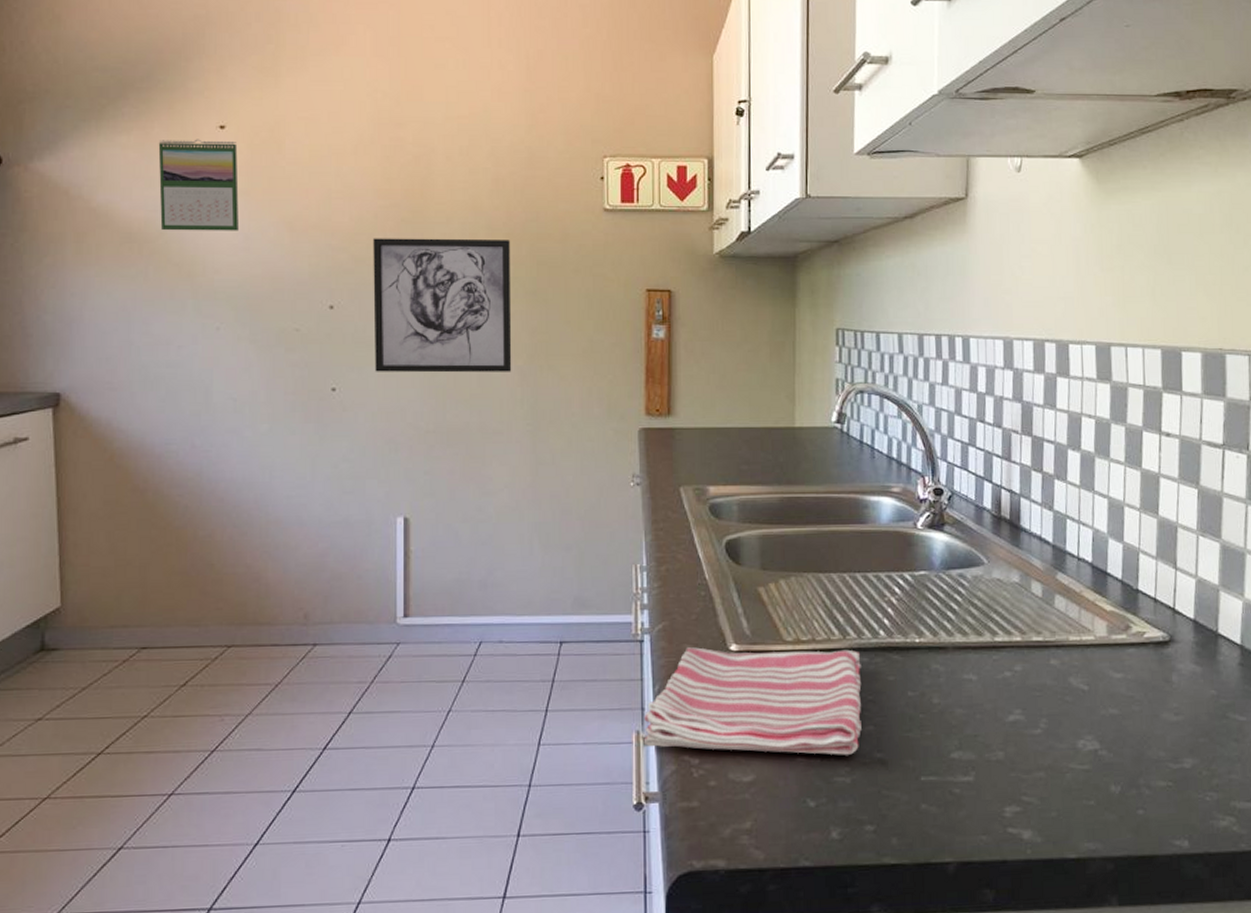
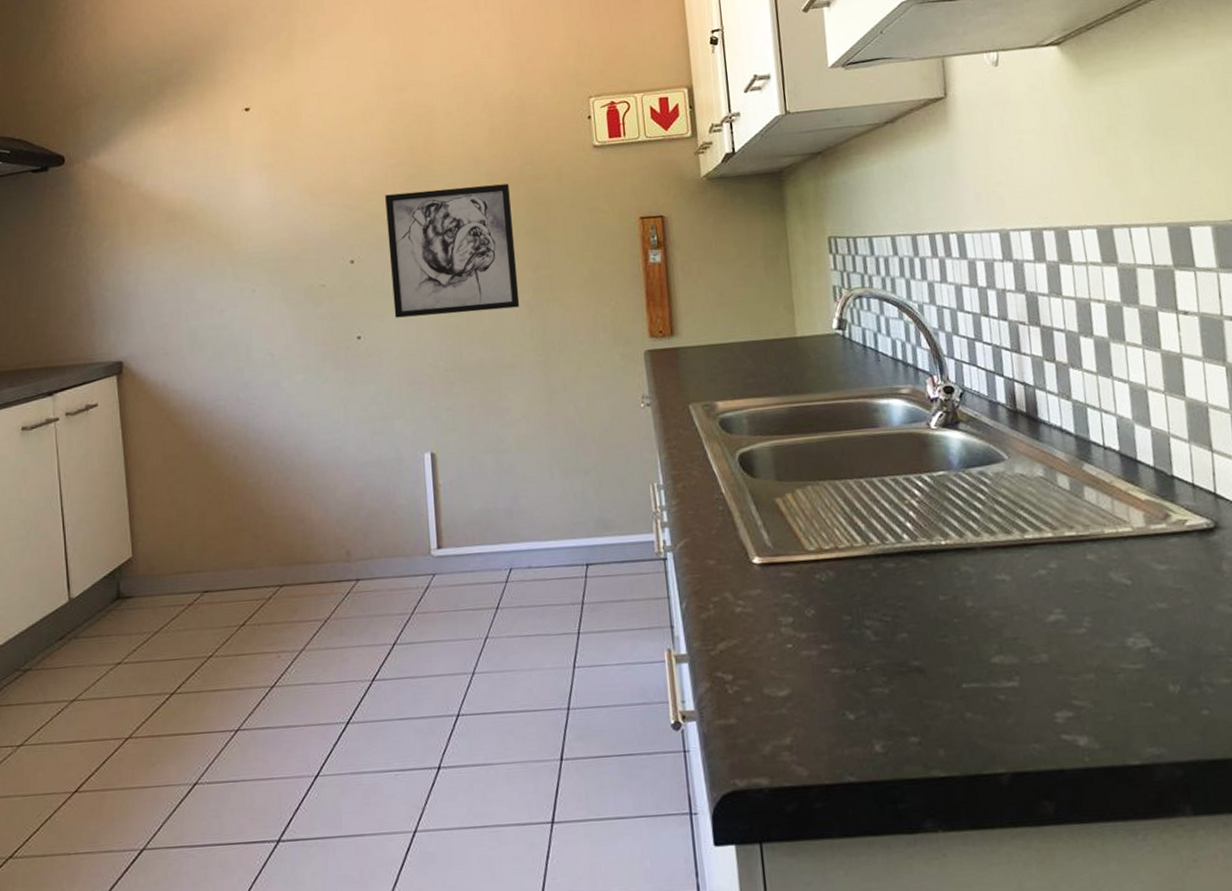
calendar: present [158,139,240,231] -> none [194,121,267,207]
dish towel: present [643,647,862,755] -> none [674,556,895,665]

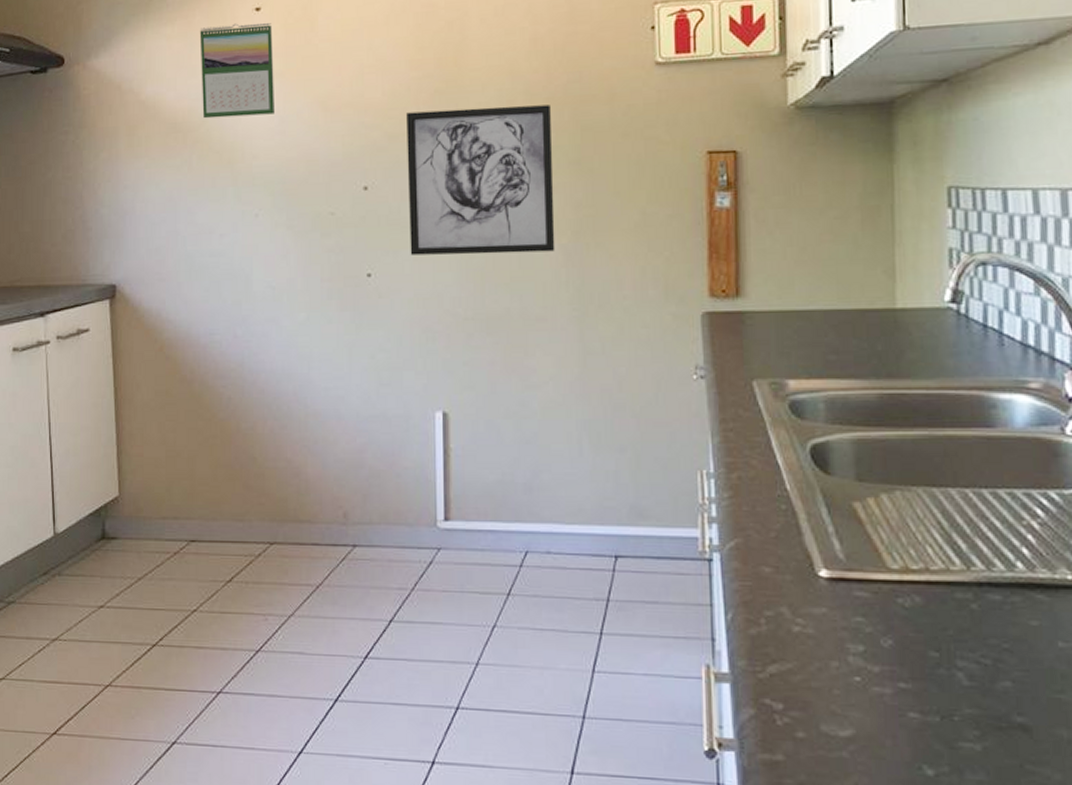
calendar: none [194,121,267,207] -> present [199,23,276,119]

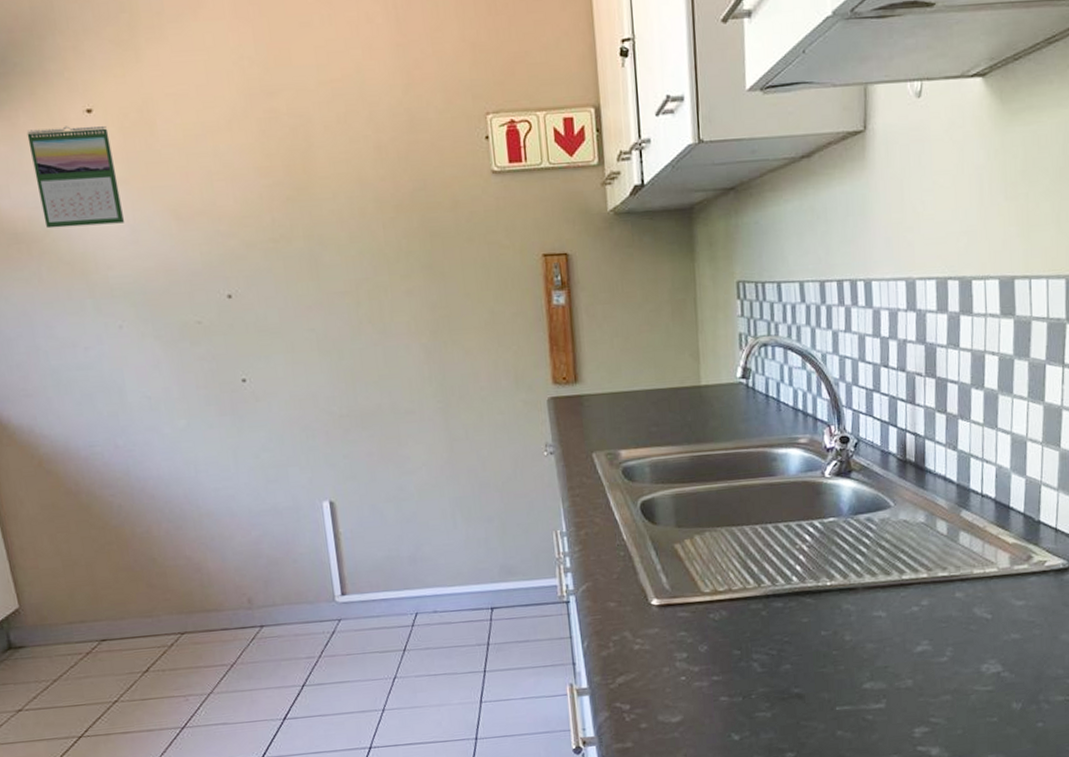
wall art: present [406,105,555,256] -> none [261,212,417,360]

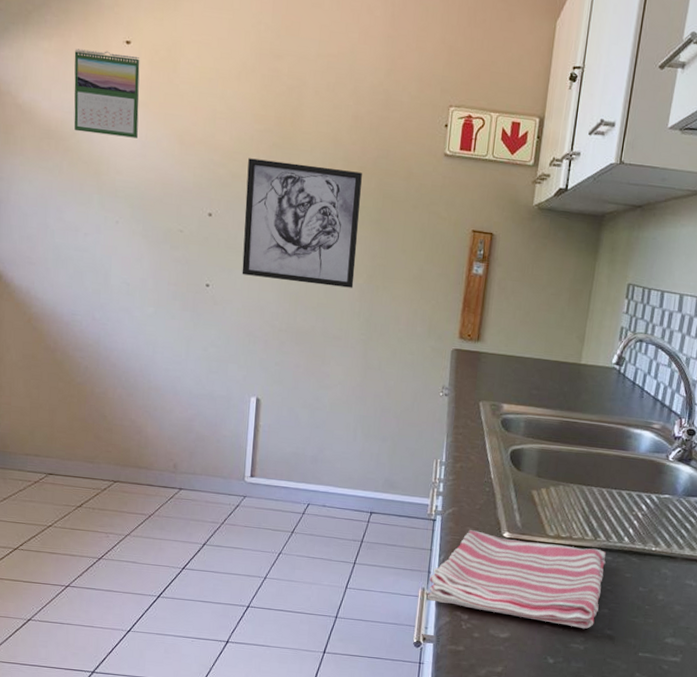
wall art: none [261,212,417,360] -> present [242,158,362,288]
dish towel: none [576,596,779,698] -> present [427,530,607,629]

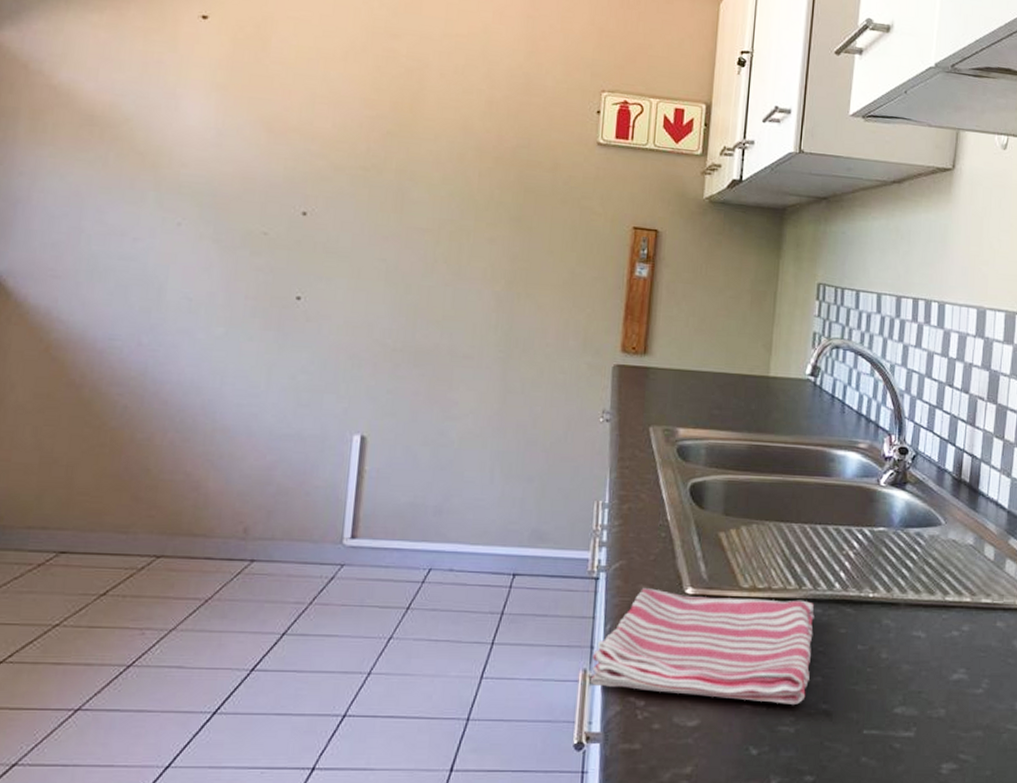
calendar: present [73,48,140,138] -> none [126,23,220,126]
wall art: present [242,158,362,288] -> none [344,148,498,297]

